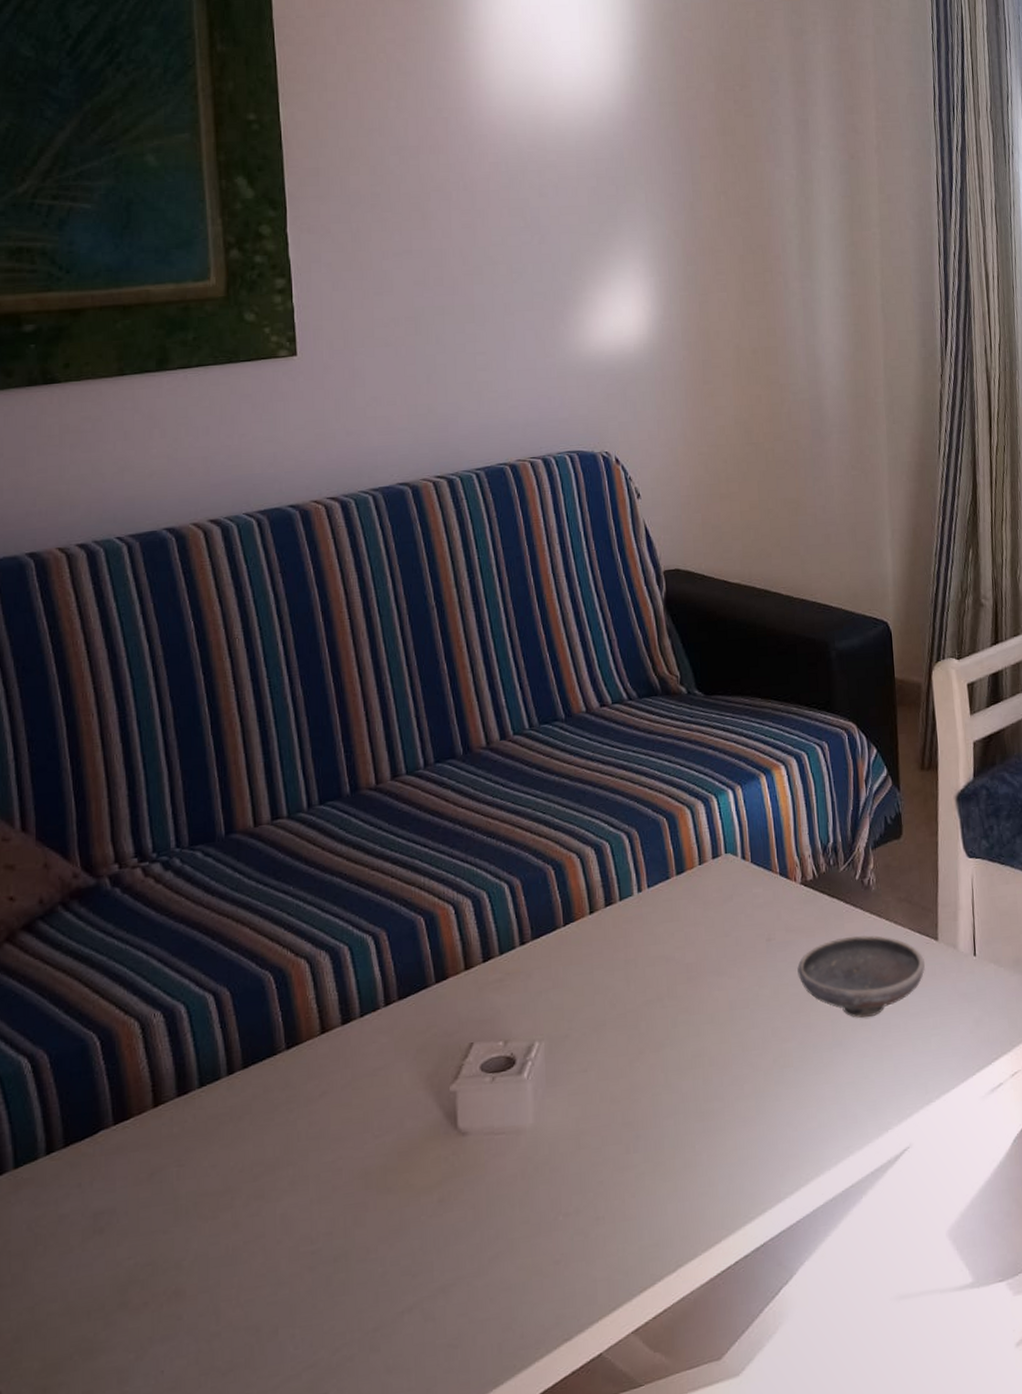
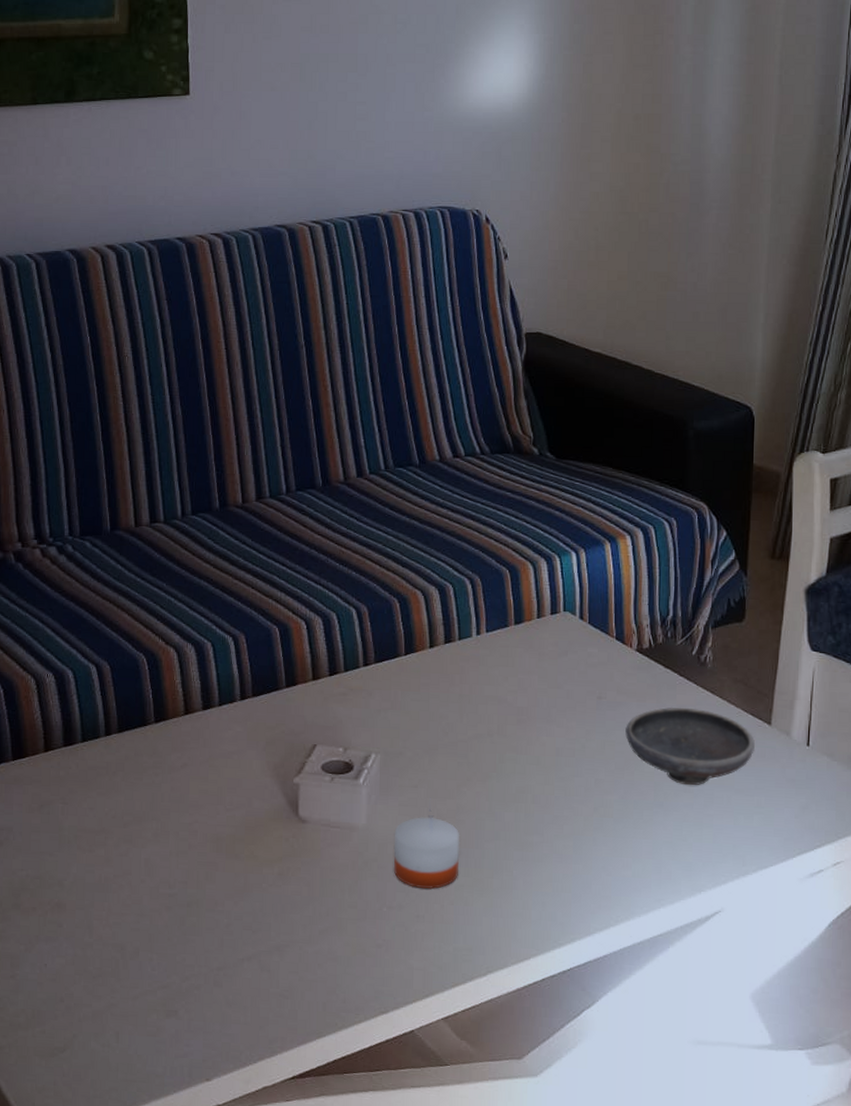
candle: none [565,1102,638,1186] -> present [393,816,460,889]

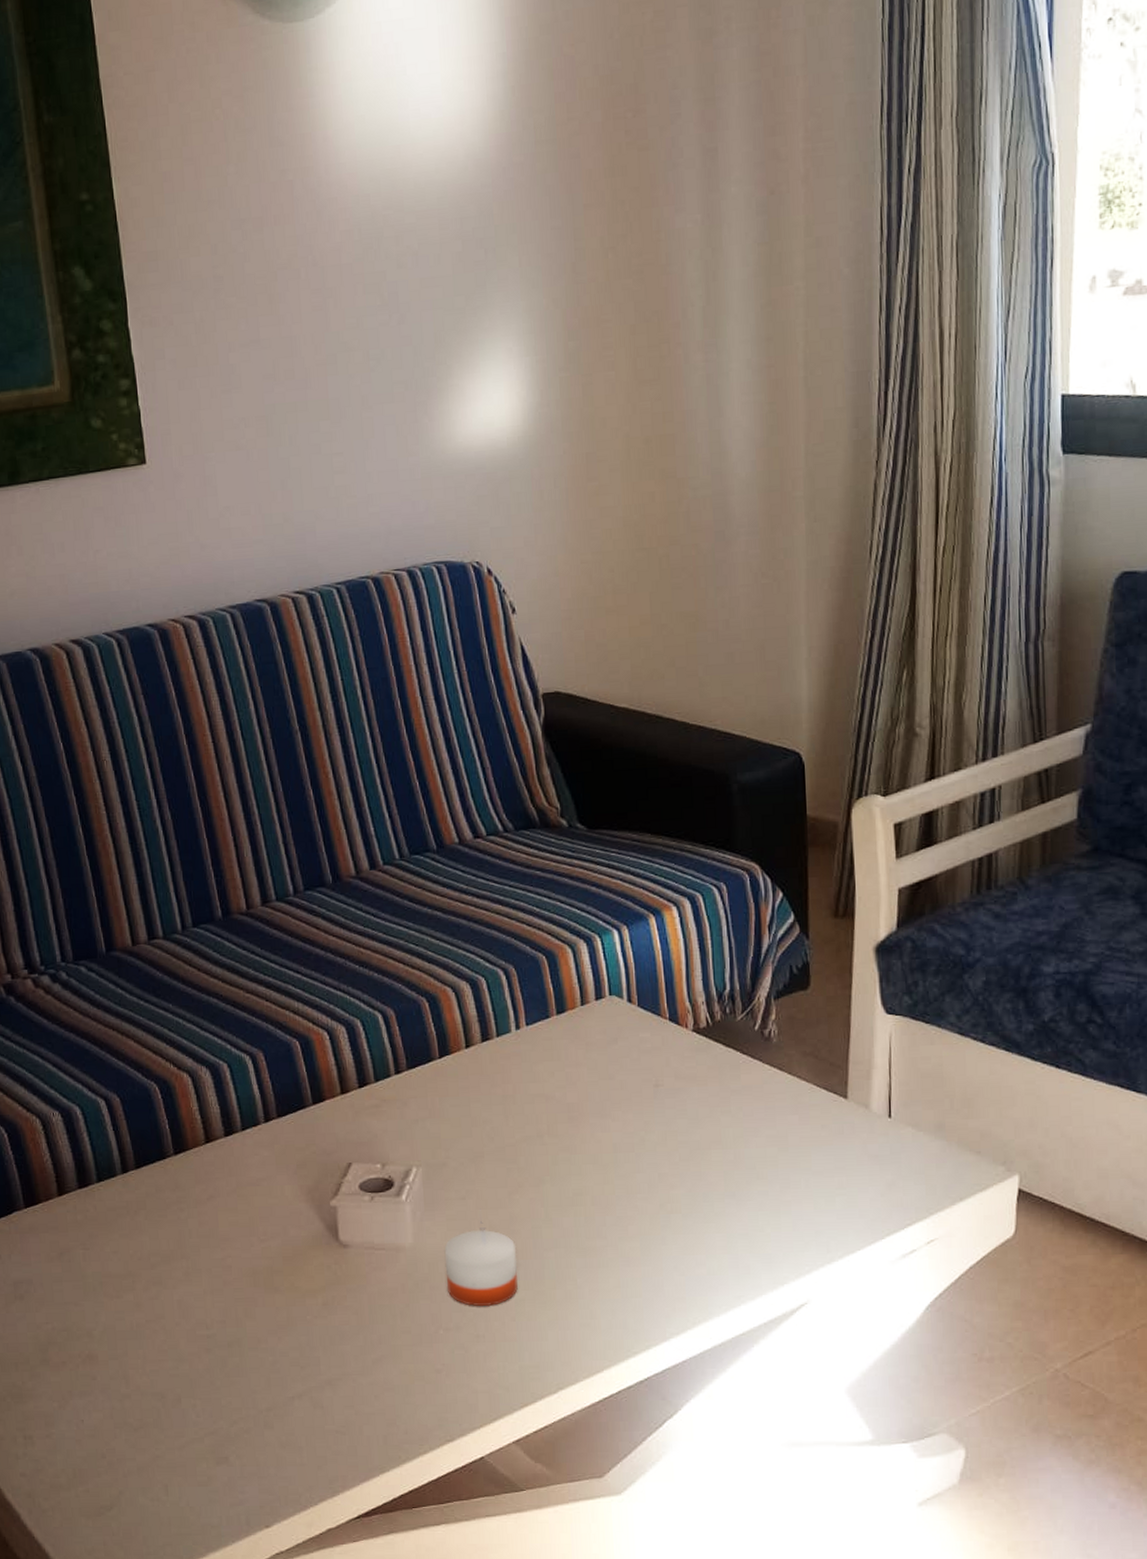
ceramic bowl: present [625,707,755,786] -> none [687,1088,831,1172]

